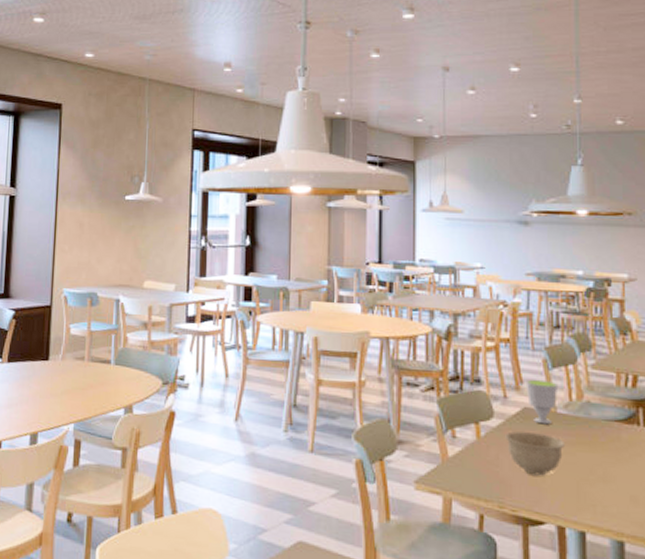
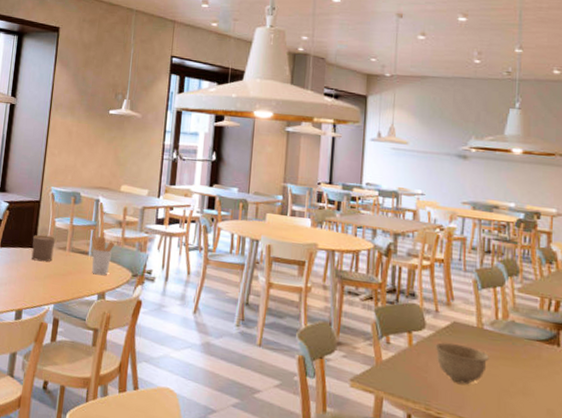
cup: none [44,344,72,376] -> present [31,234,56,262]
utensil holder: none [113,341,140,386] -> present [91,236,115,276]
cup: present [525,379,557,425] -> none [456,297,485,339]

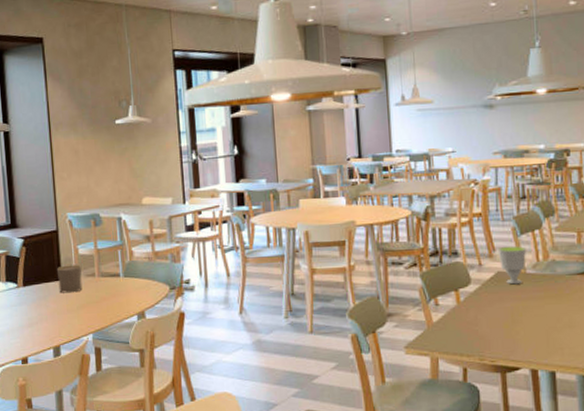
utensil holder: present [91,236,115,276] -> none [120,255,146,295]
bowl: present [433,342,489,385] -> none [481,293,534,329]
cup: none [456,297,485,339] -> present [497,246,526,285]

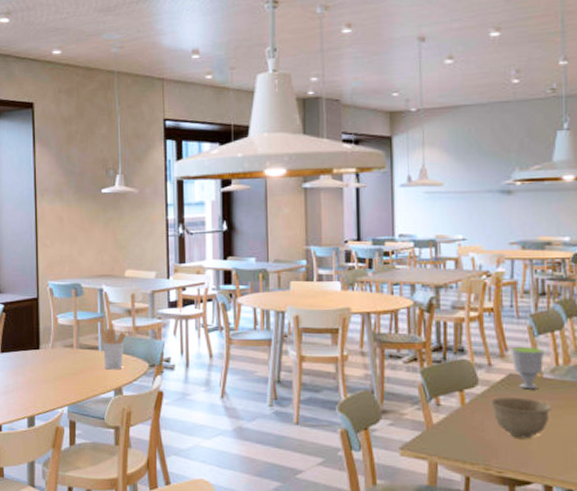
cup: present [57,265,83,293] -> none [36,334,61,363]
utensil holder: none [120,255,146,295] -> present [100,329,126,370]
bowl: none [481,293,534,329] -> present [489,397,551,439]

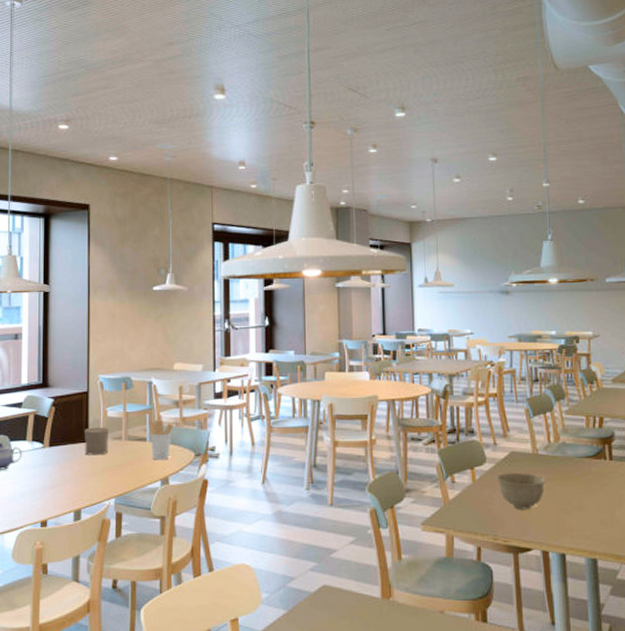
cup: none [36,334,61,363] -> present [85,427,110,455]
cup: present [510,346,544,390] -> none [511,427,538,465]

